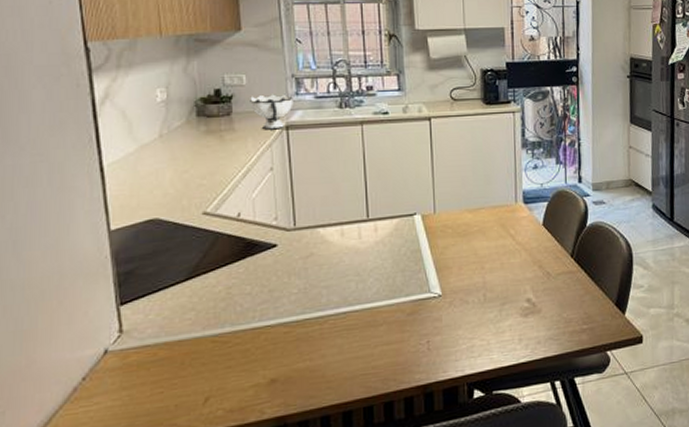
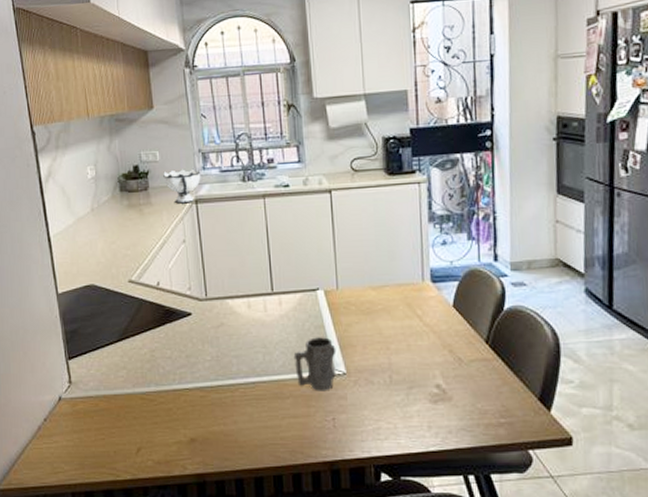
mug: none [388,261,432,316] -> present [293,337,336,392]

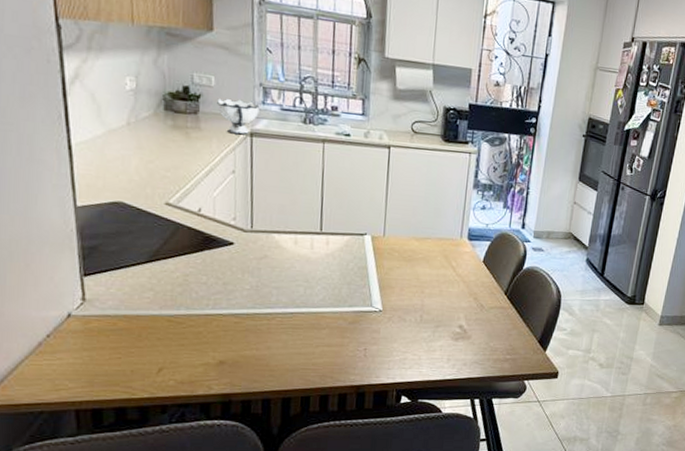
mug: present [293,337,336,392] -> none [334,277,376,325]

